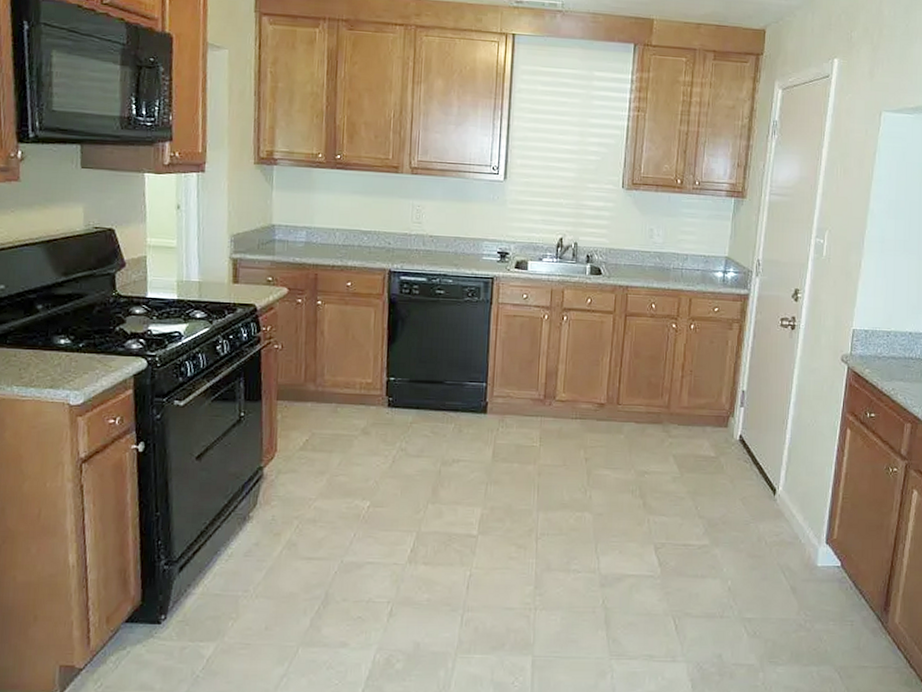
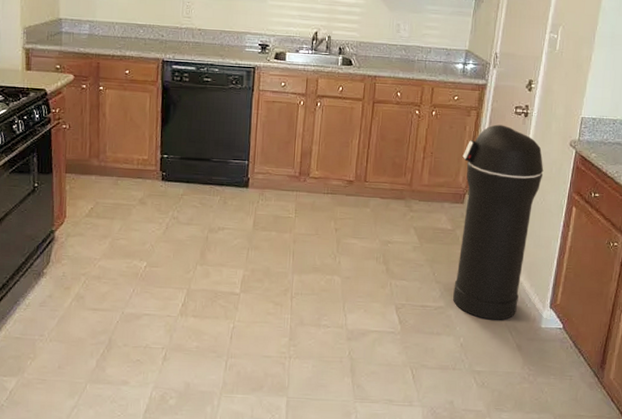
trash can: none [717,338,814,559] -> present [452,124,544,320]

